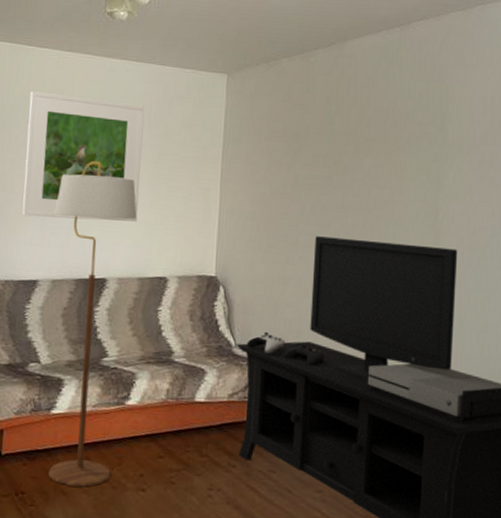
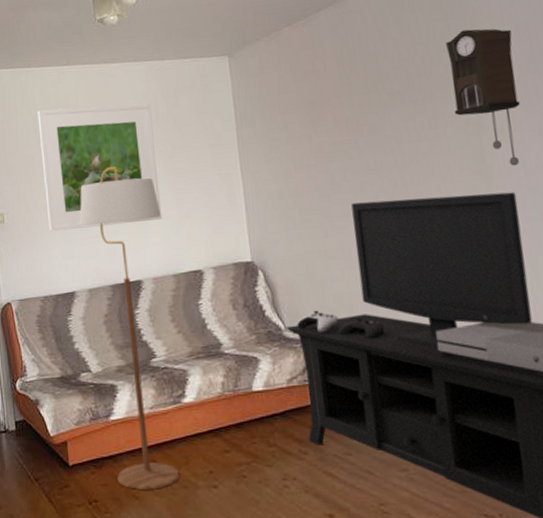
pendulum clock: none [419,94,480,226] -> present [446,28,520,166]

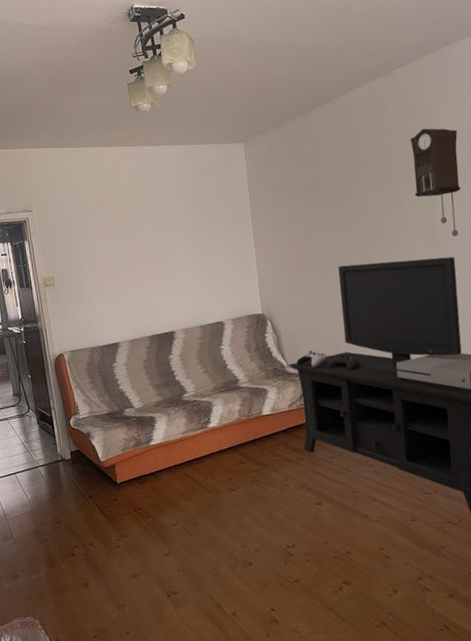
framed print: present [37,104,162,232] -> none [81,182,191,293]
floor lamp: present [80,166,180,490] -> none [121,236,206,498]

